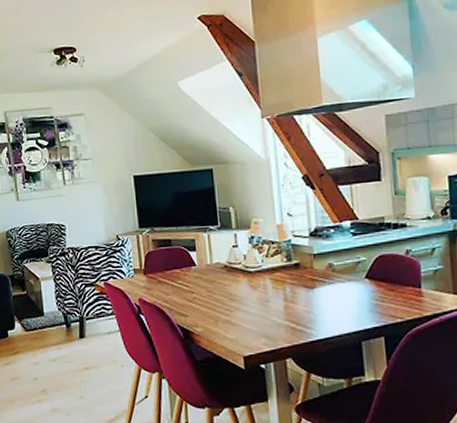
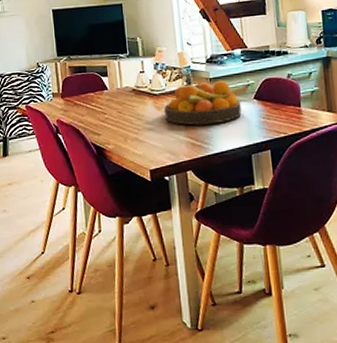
fruit bowl: none [259,256,351,307] -> present [163,80,242,125]

